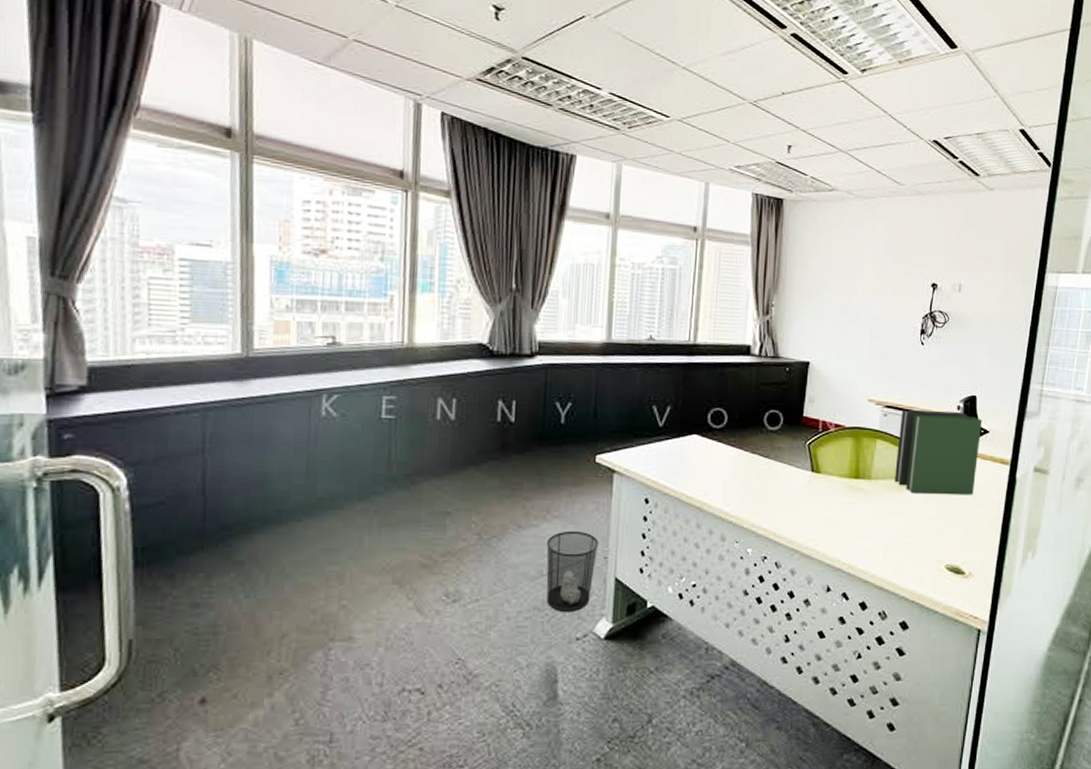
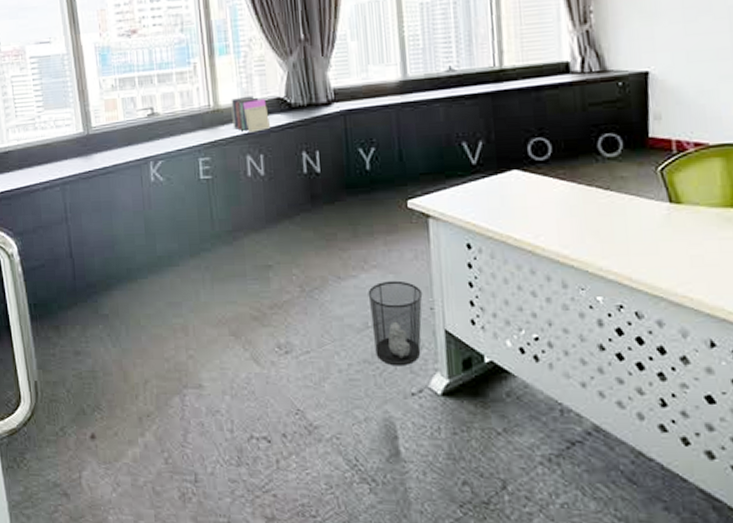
books: none [426,337,469,376] -> present [231,96,271,133]

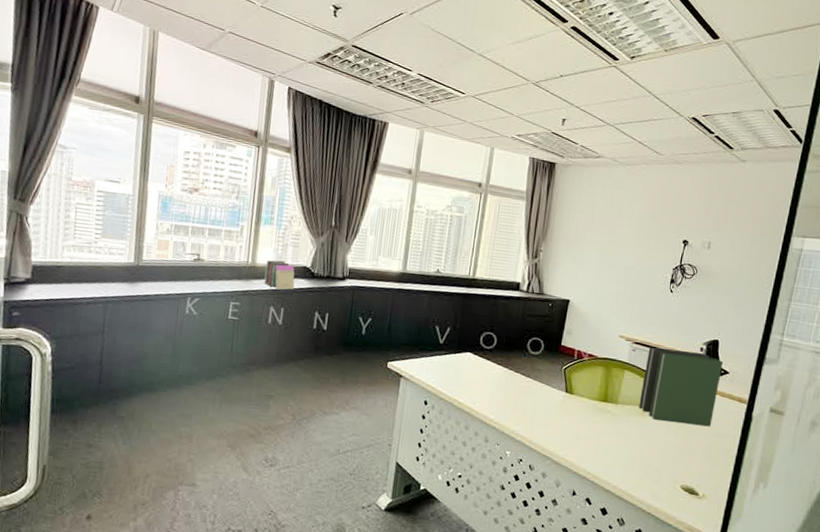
waste bin: present [368,280,423,366] -> none [341,420,386,486]

